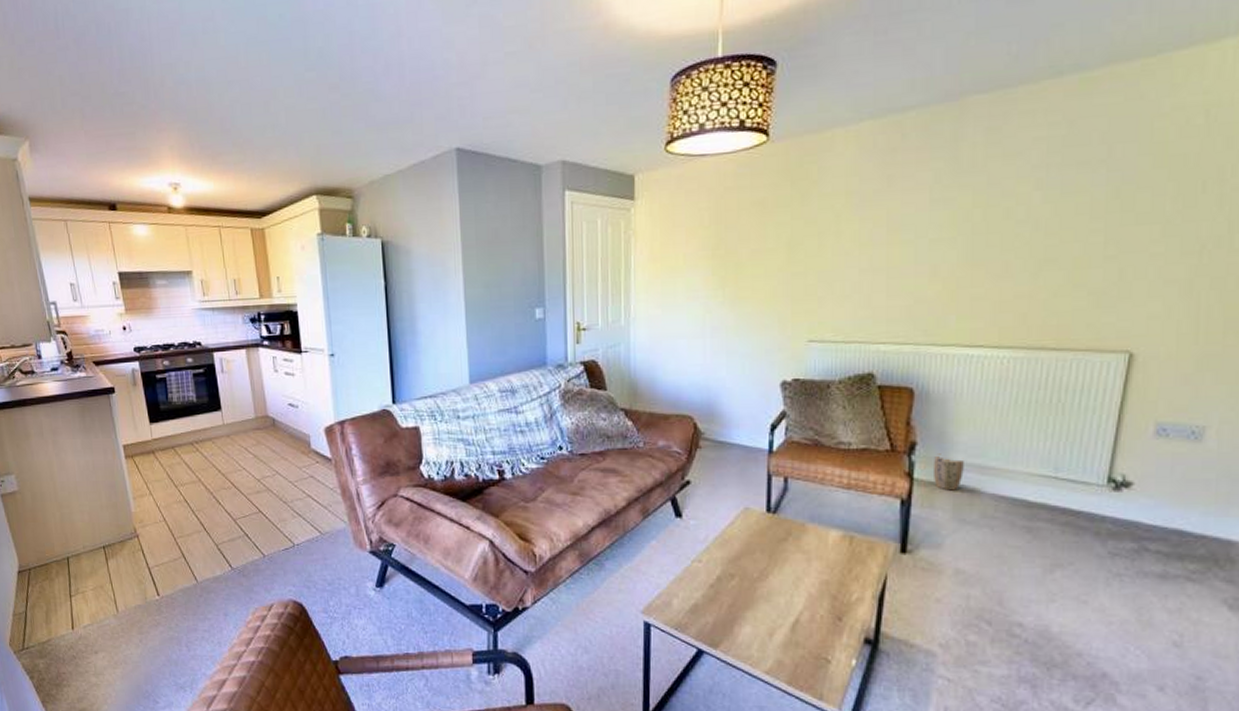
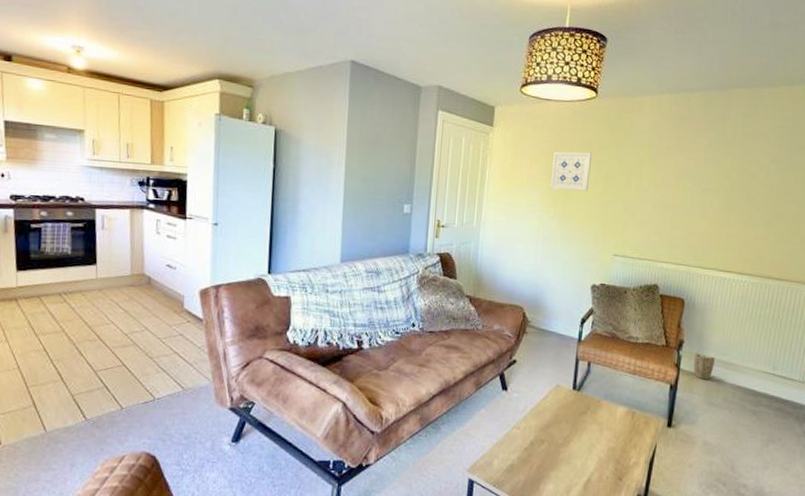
wall art: none [715,214,769,268] -> present [550,151,593,191]

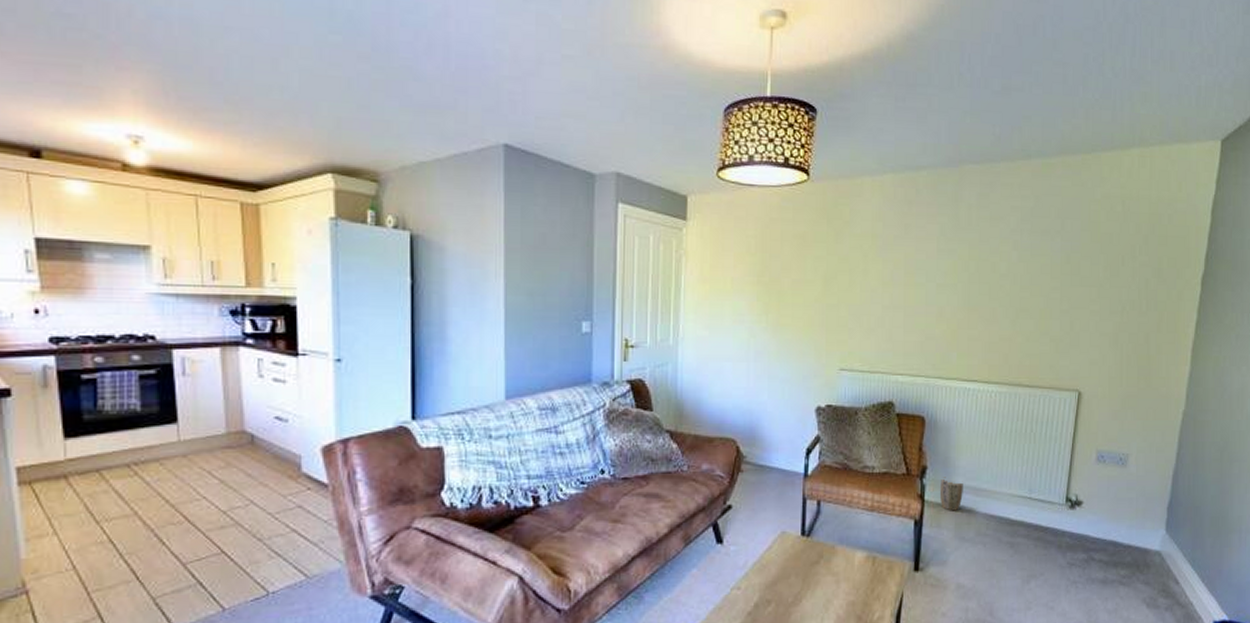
wall art: present [550,151,593,191] -> none [760,247,808,295]

